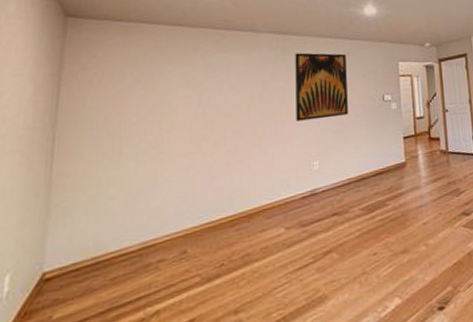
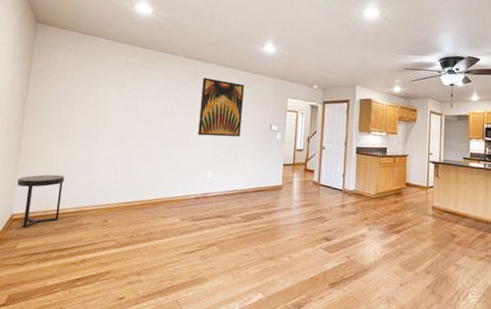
side table: none [48,204,120,288] -> present [16,174,65,228]

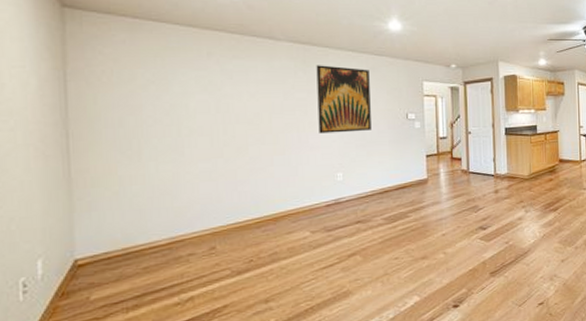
side table: present [16,174,65,228] -> none [74,201,146,274]

